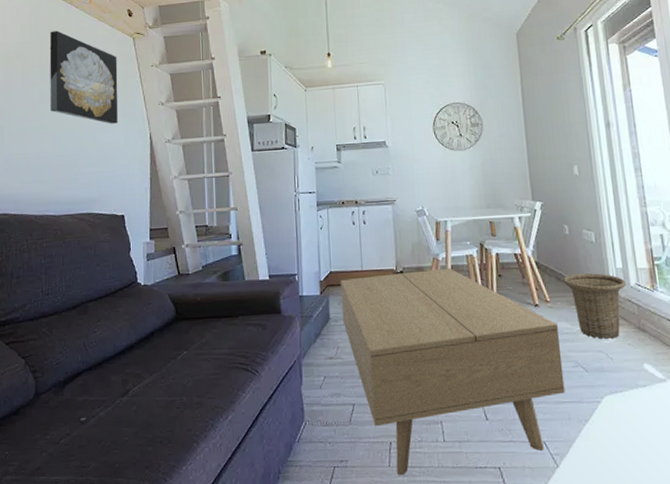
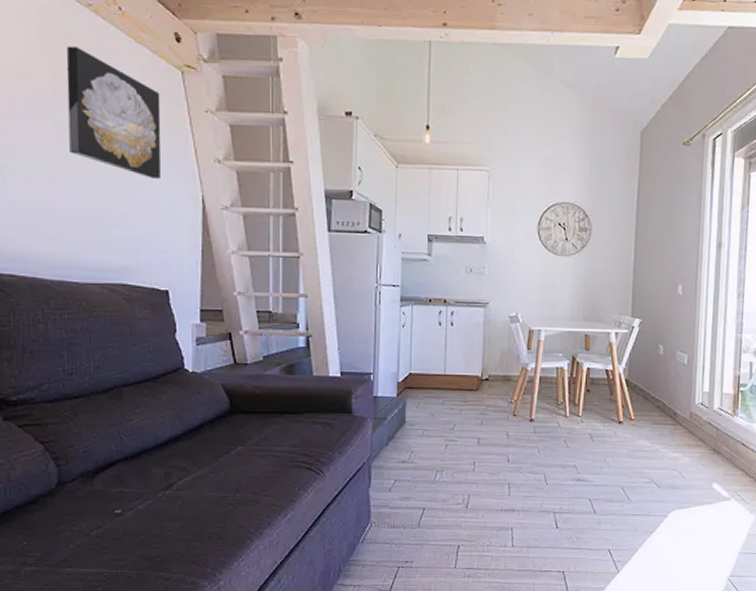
coffee table: present [340,268,565,476] -> none [419,378,638,577]
basket: present [563,273,627,340] -> none [650,395,710,459]

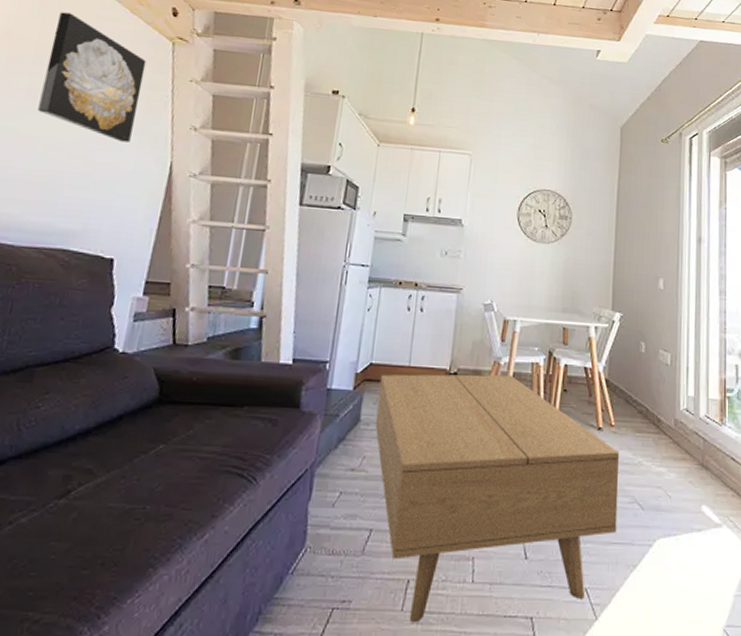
coffee table: none [419,378,638,577] -> present [375,374,619,623]

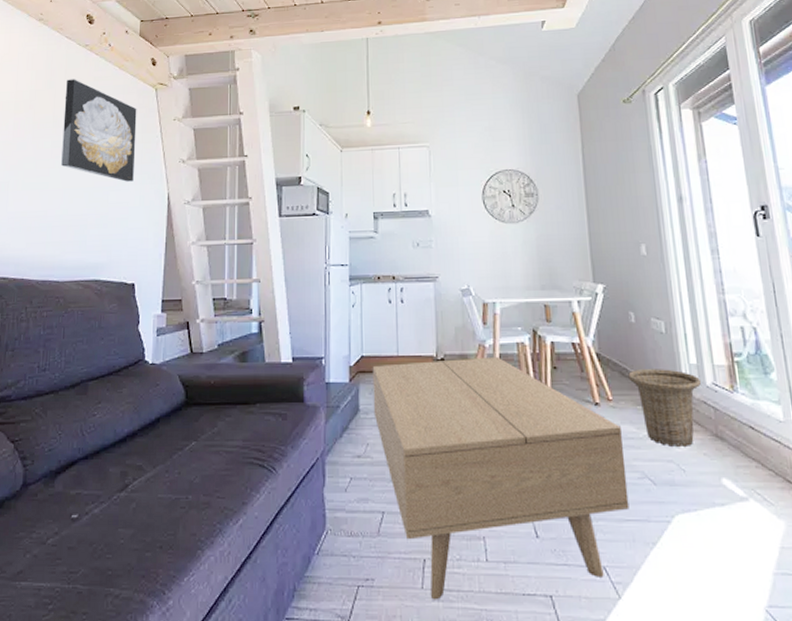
basket: none [632,398,696,475] -> present [628,369,702,448]

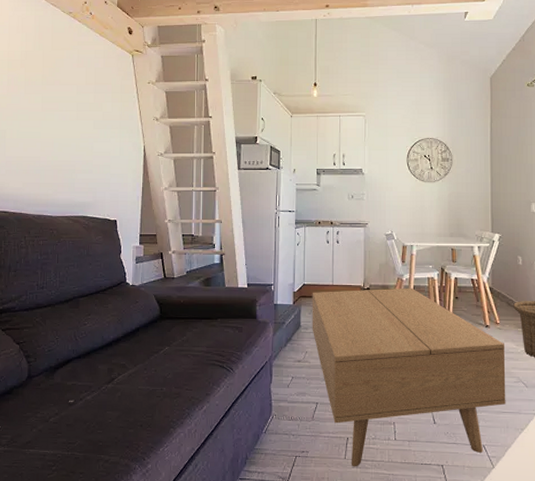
wall art: present [61,79,137,182] -> none [51,42,116,135]

